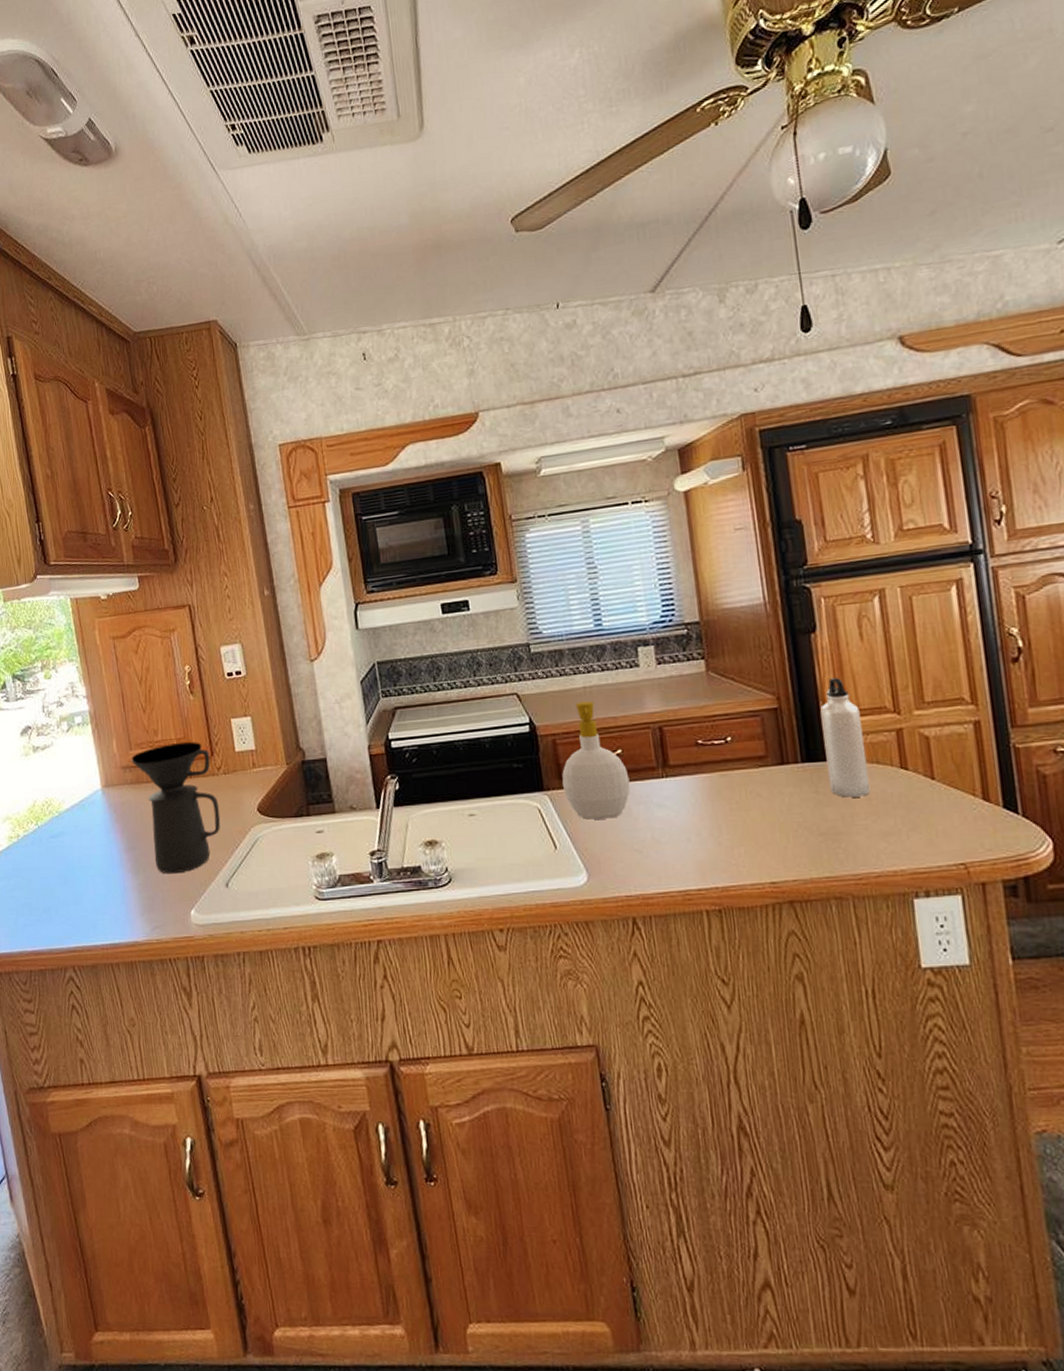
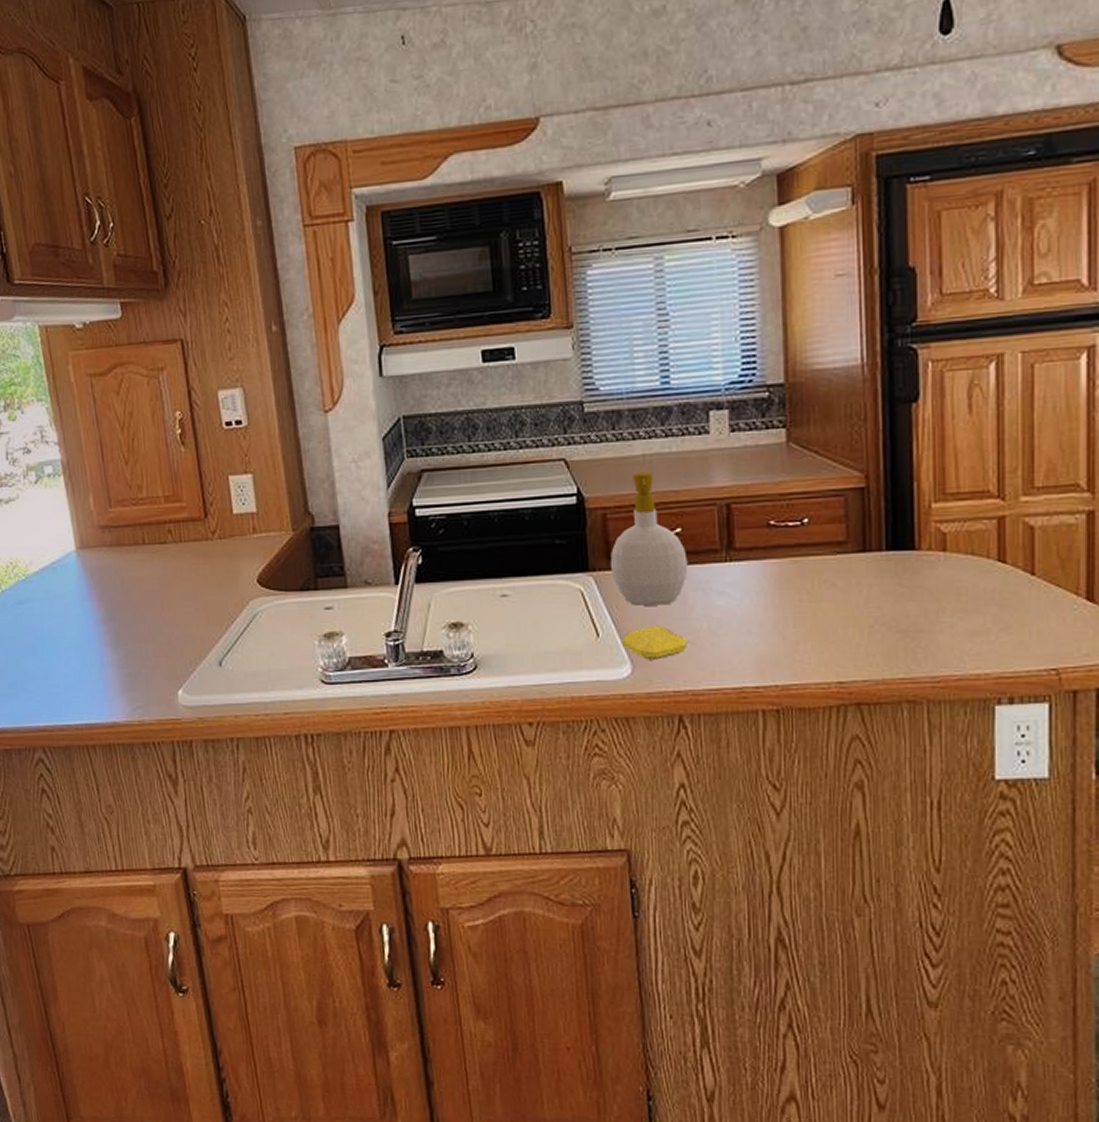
coffee maker: present [131,741,221,874] -> none [111,500,214,649]
soap bar: none [577,837,635,868] -> present [622,626,687,660]
water bottle: present [820,678,871,798] -> none [914,456,961,592]

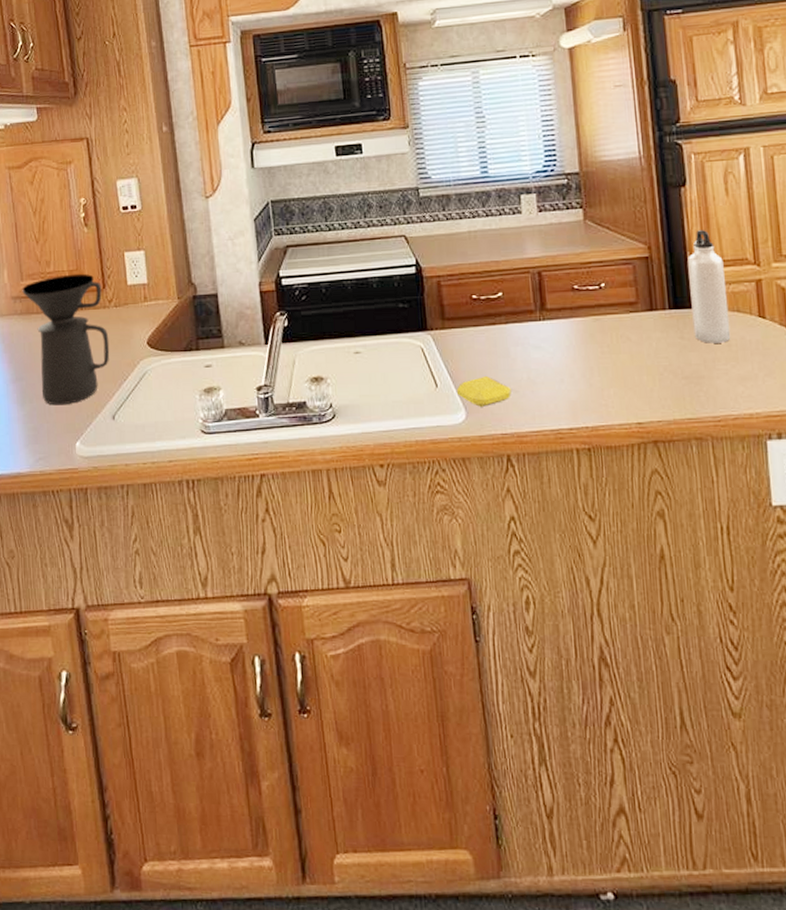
coffee maker: none [111,500,214,649] -> present [22,273,110,406]
soap bottle: present [611,471,688,606] -> none [445,245,509,359]
water bottle: none [914,456,961,592] -> present [687,230,731,343]

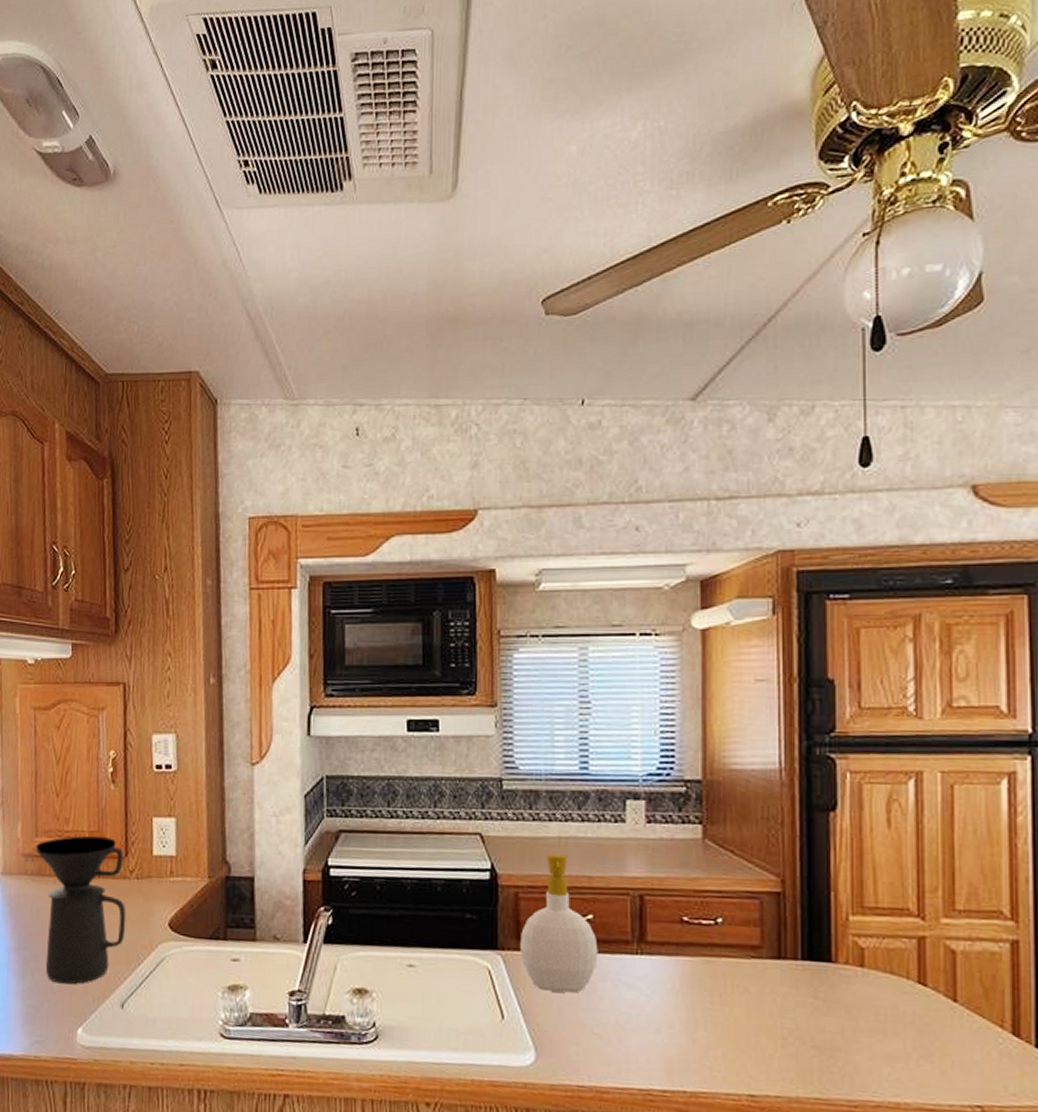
soap bottle: none [445,245,509,359] -> present [520,853,598,993]
soap bar: present [457,376,511,407] -> none [527,1013,594,1050]
water bottle: present [687,230,731,343] -> none [831,867,879,1010]

